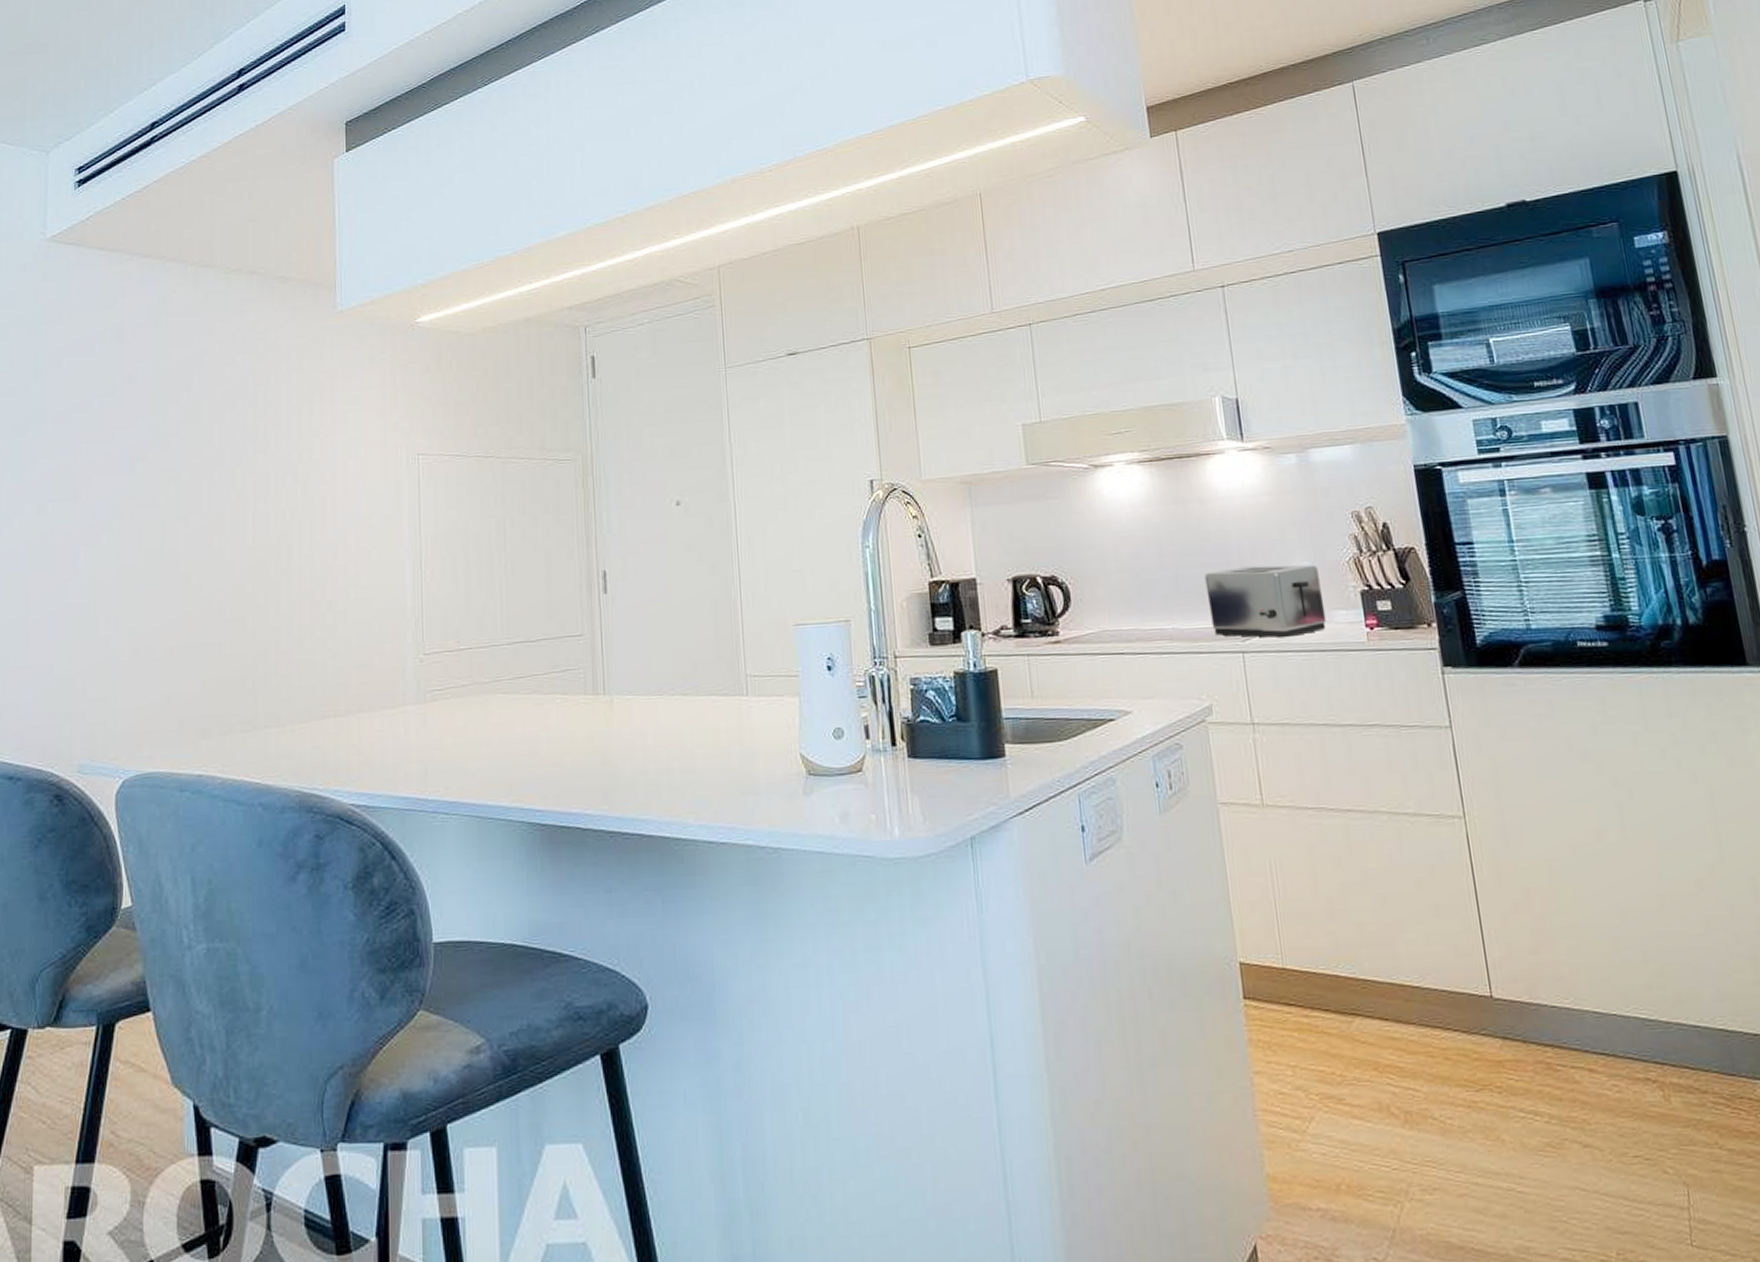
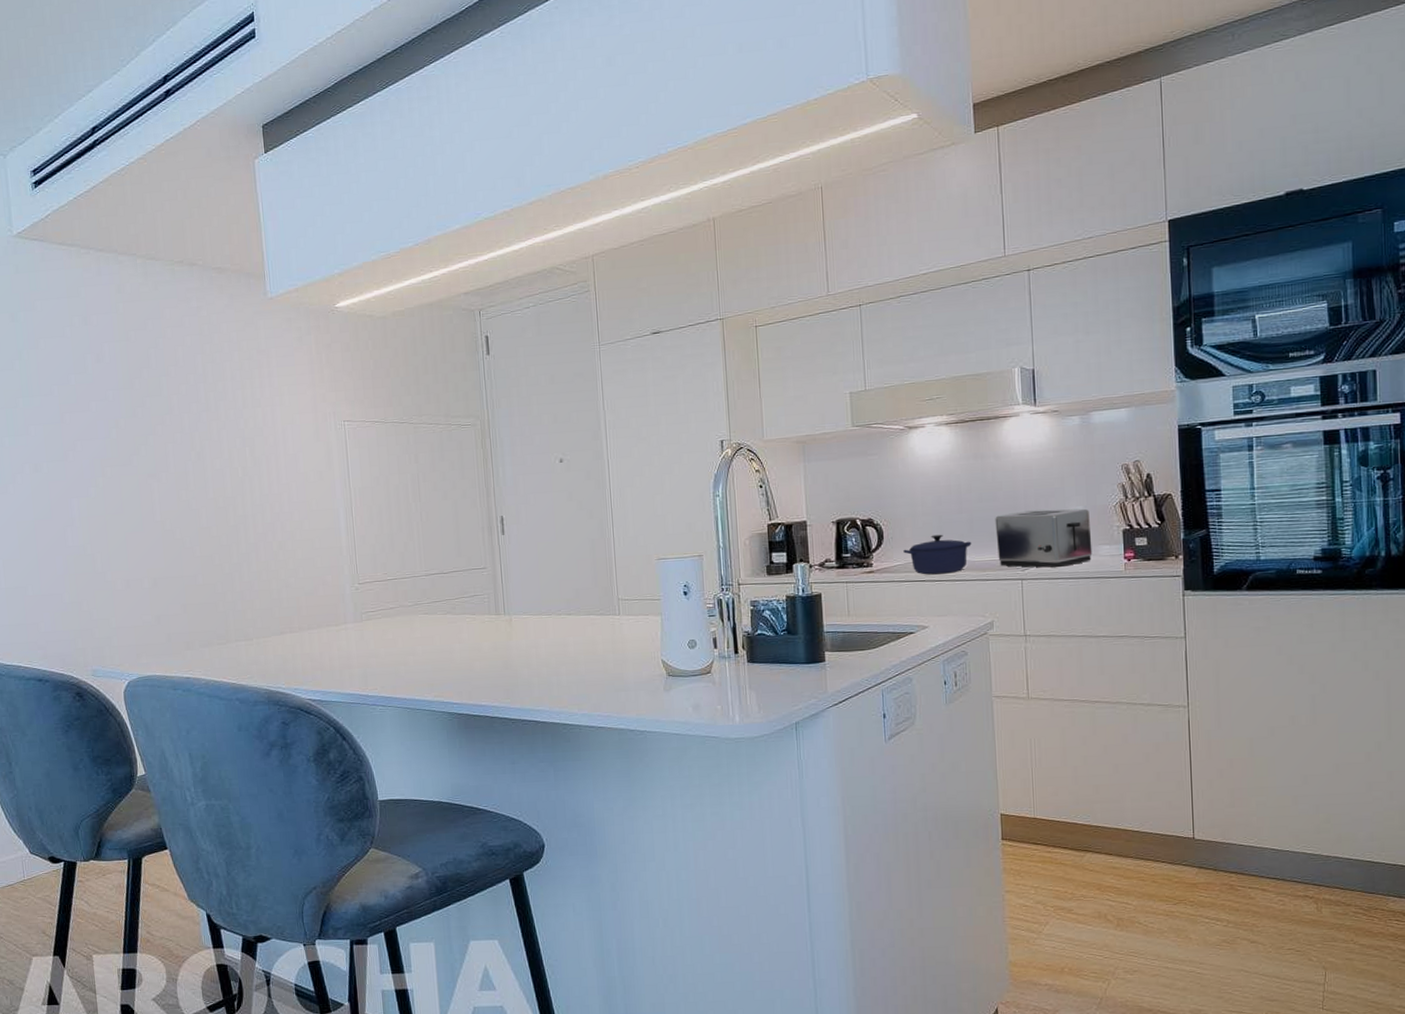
cooking pot: none [1095,595,1179,647] -> present [903,534,972,576]

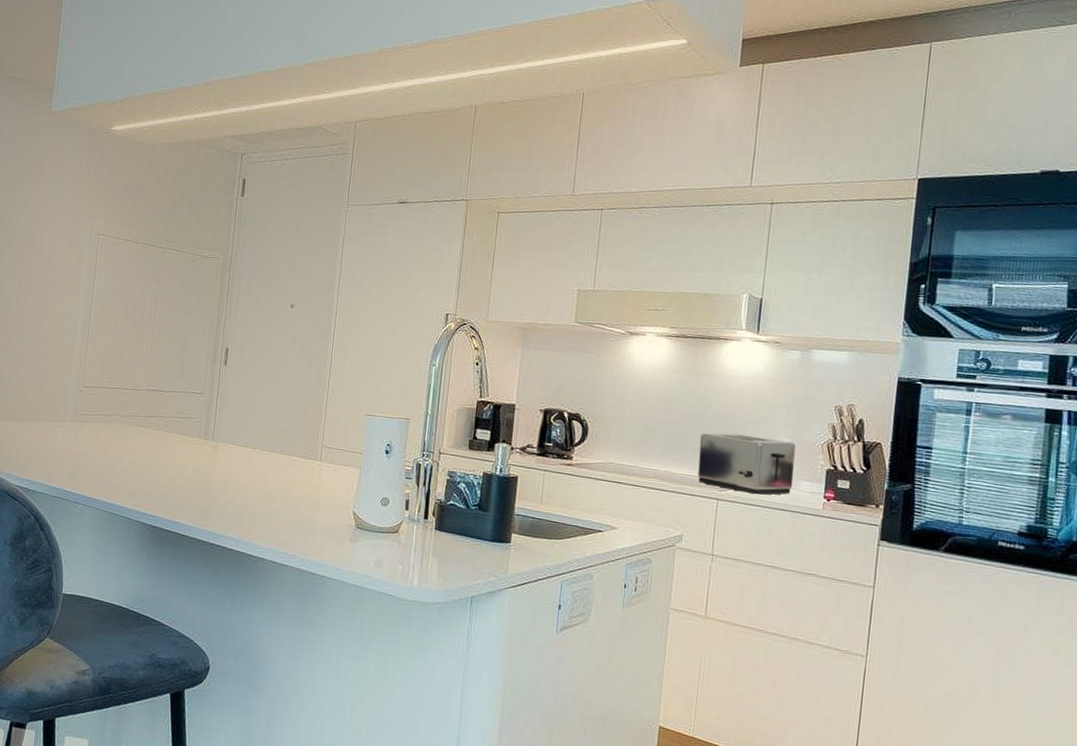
cooking pot: present [903,534,972,576] -> none [605,440,674,481]

